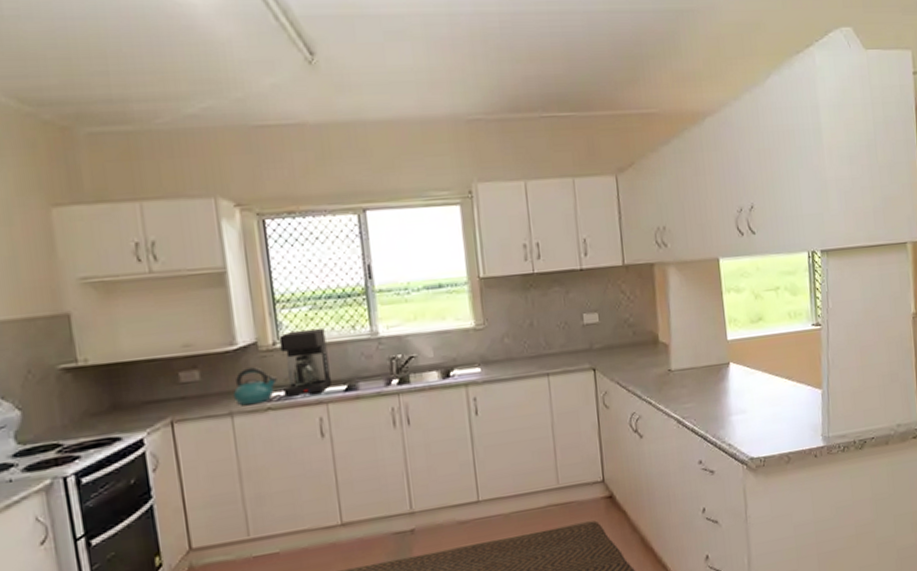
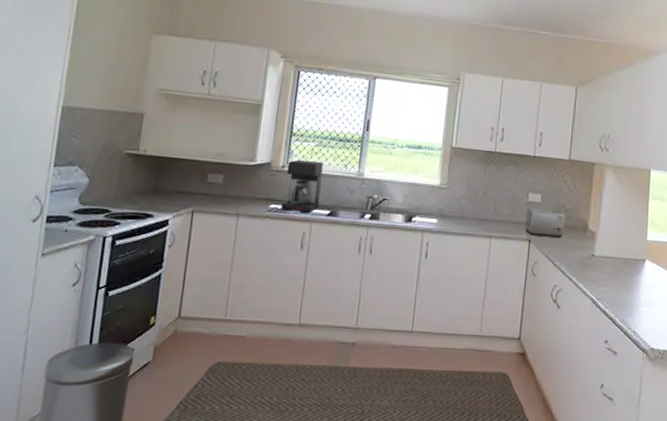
kettle: present [232,367,277,406] -> none [242,181,279,211]
toaster: none [584,328,632,363] -> present [525,208,565,238]

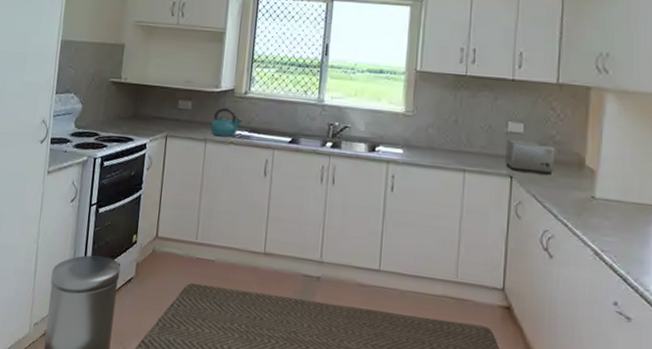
kettle: none [242,181,279,211] -> present [209,107,242,137]
coffee maker: present [281,159,324,213] -> none [244,85,284,140]

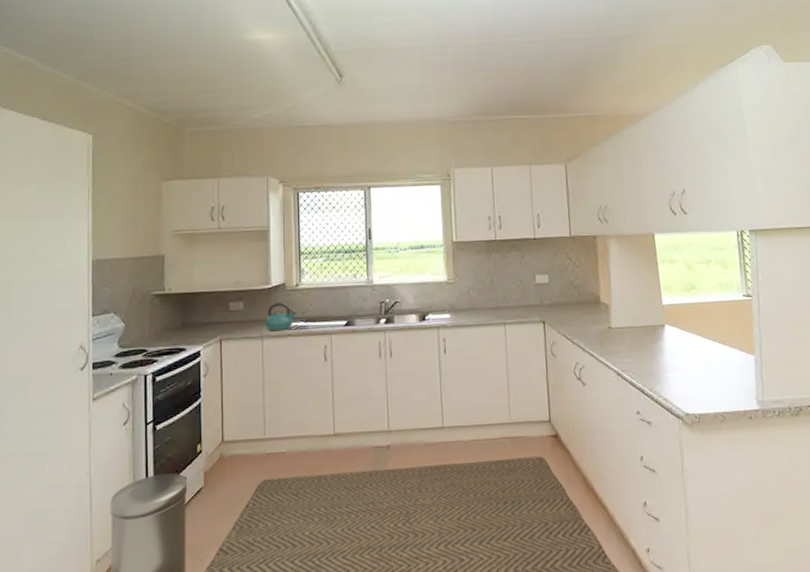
toaster: present [505,139,554,175] -> none [536,288,577,317]

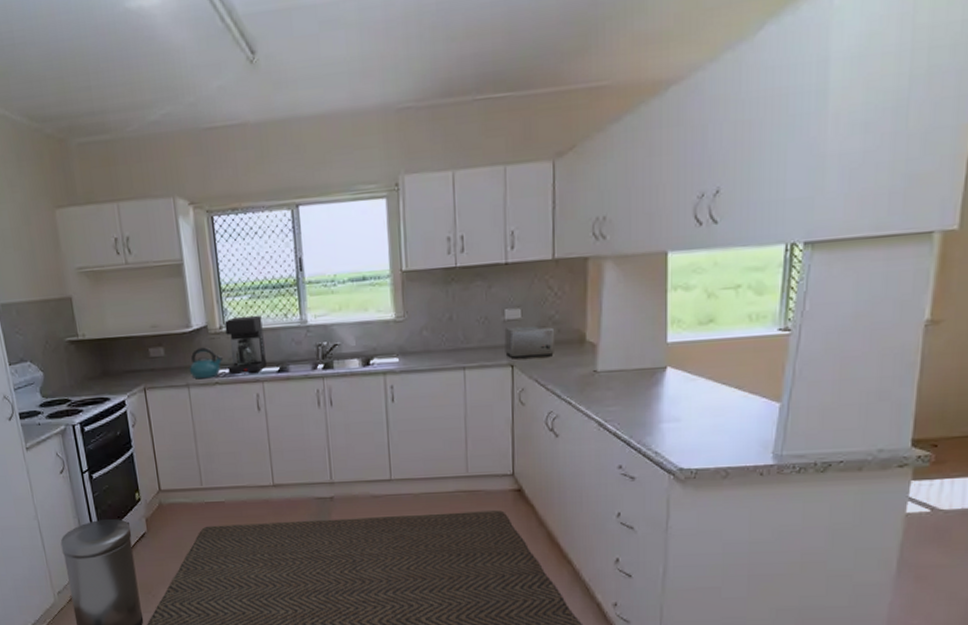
coffee maker: none [300,275,336,327] -> present [224,315,268,374]
toaster: none [536,288,577,317] -> present [504,325,554,359]

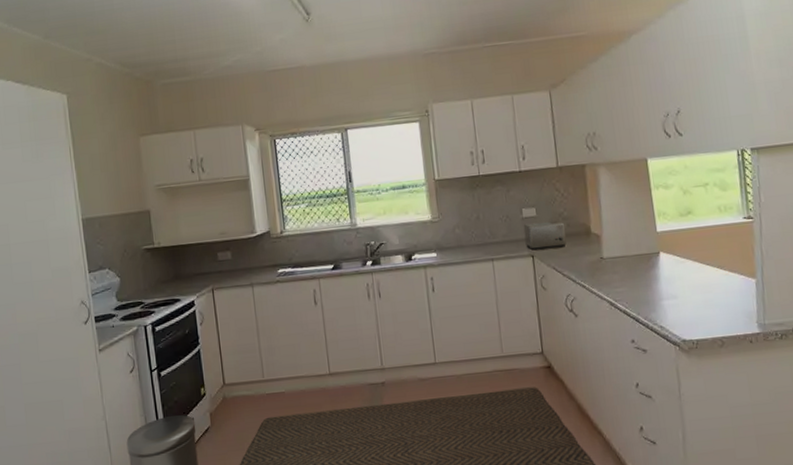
kettle: present [189,347,223,379] -> none [253,250,283,279]
coffee maker: present [224,315,268,374] -> none [285,220,323,273]

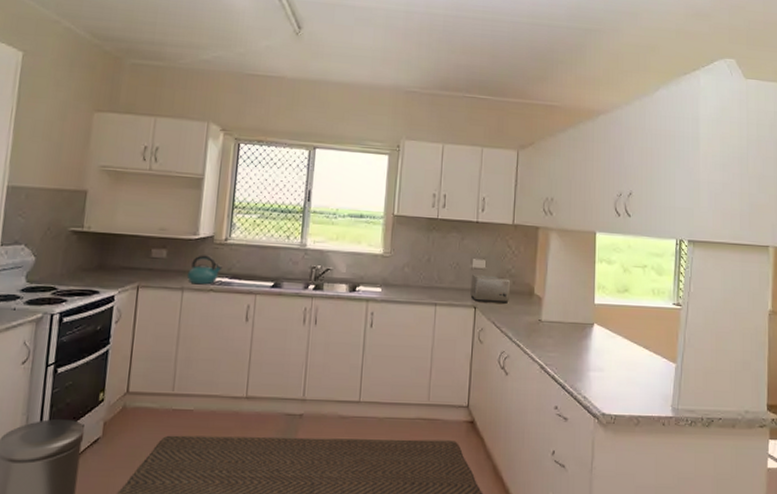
kettle: none [253,250,283,279] -> present [186,255,222,285]

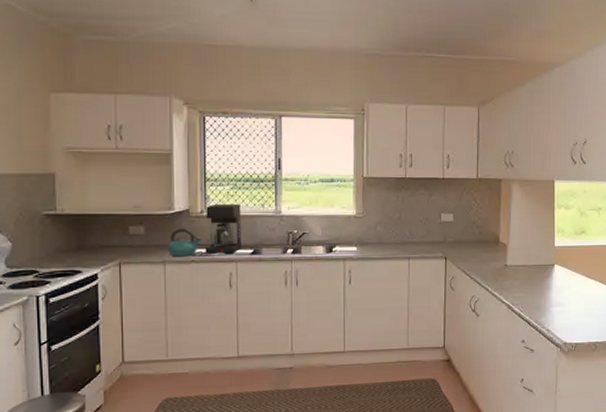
coffee maker: none [225,231,266,285] -> present [205,203,243,254]
toaster: present [470,274,510,304] -> none [440,227,477,253]

